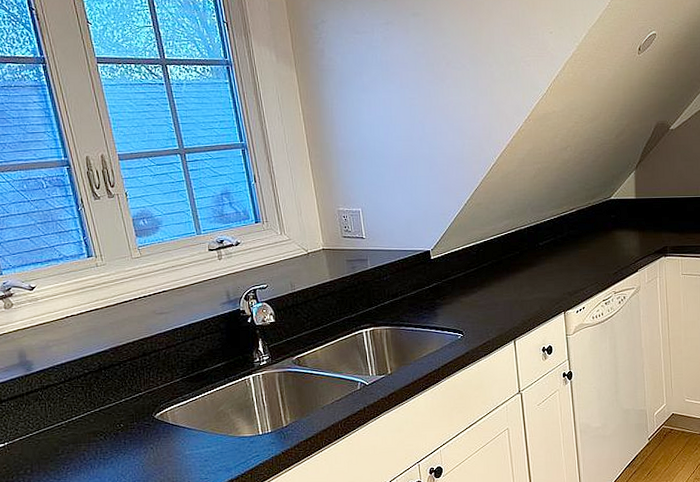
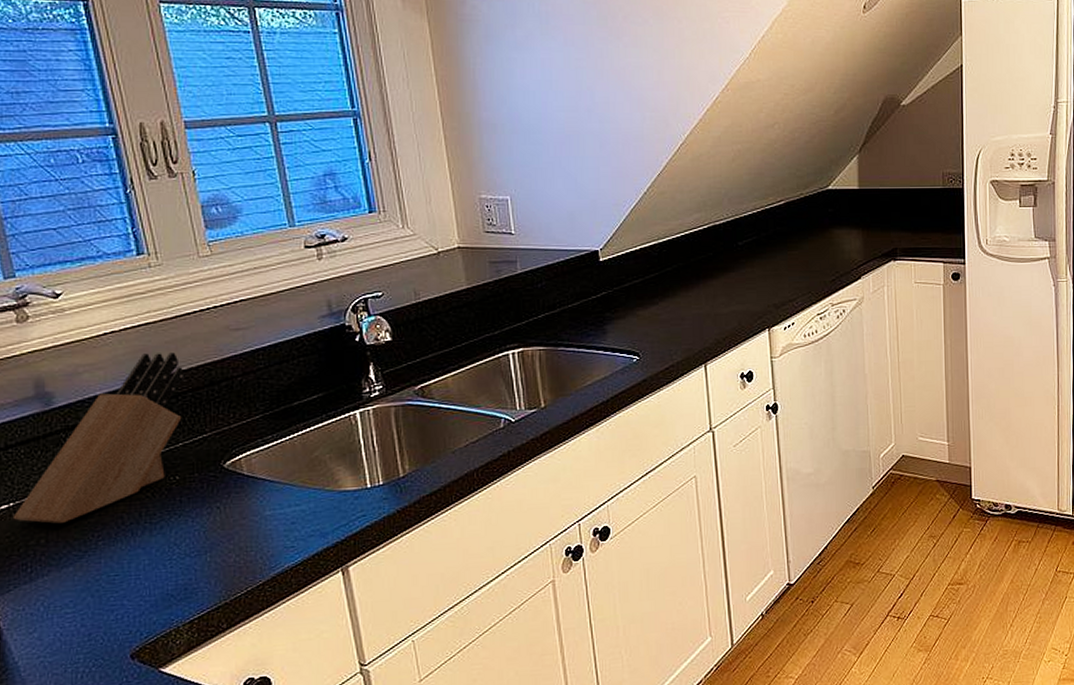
knife block: none [7,331,125,458] -> present [12,352,185,524]

